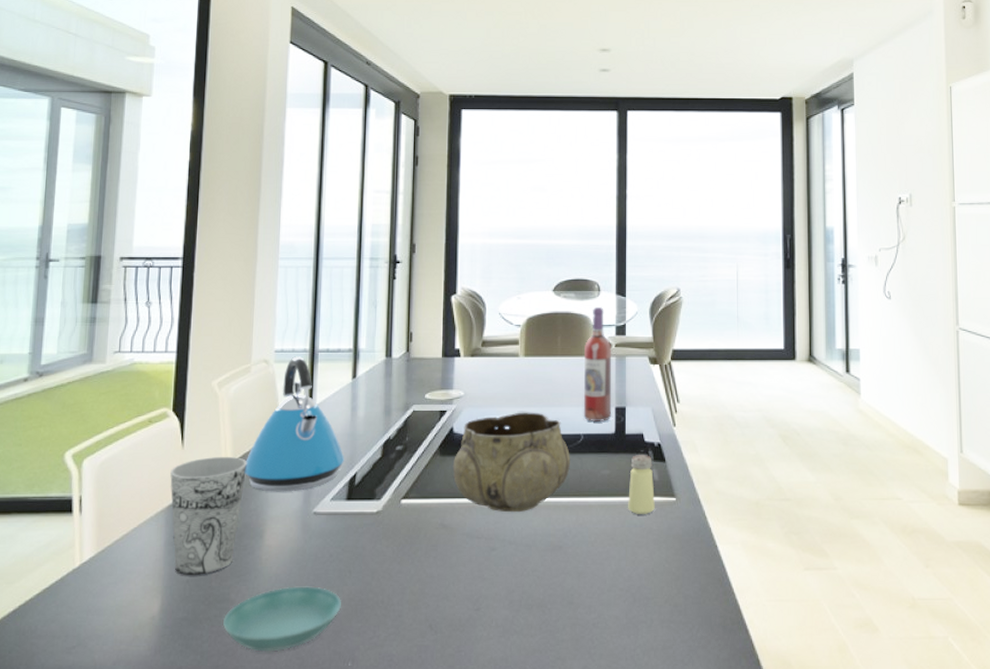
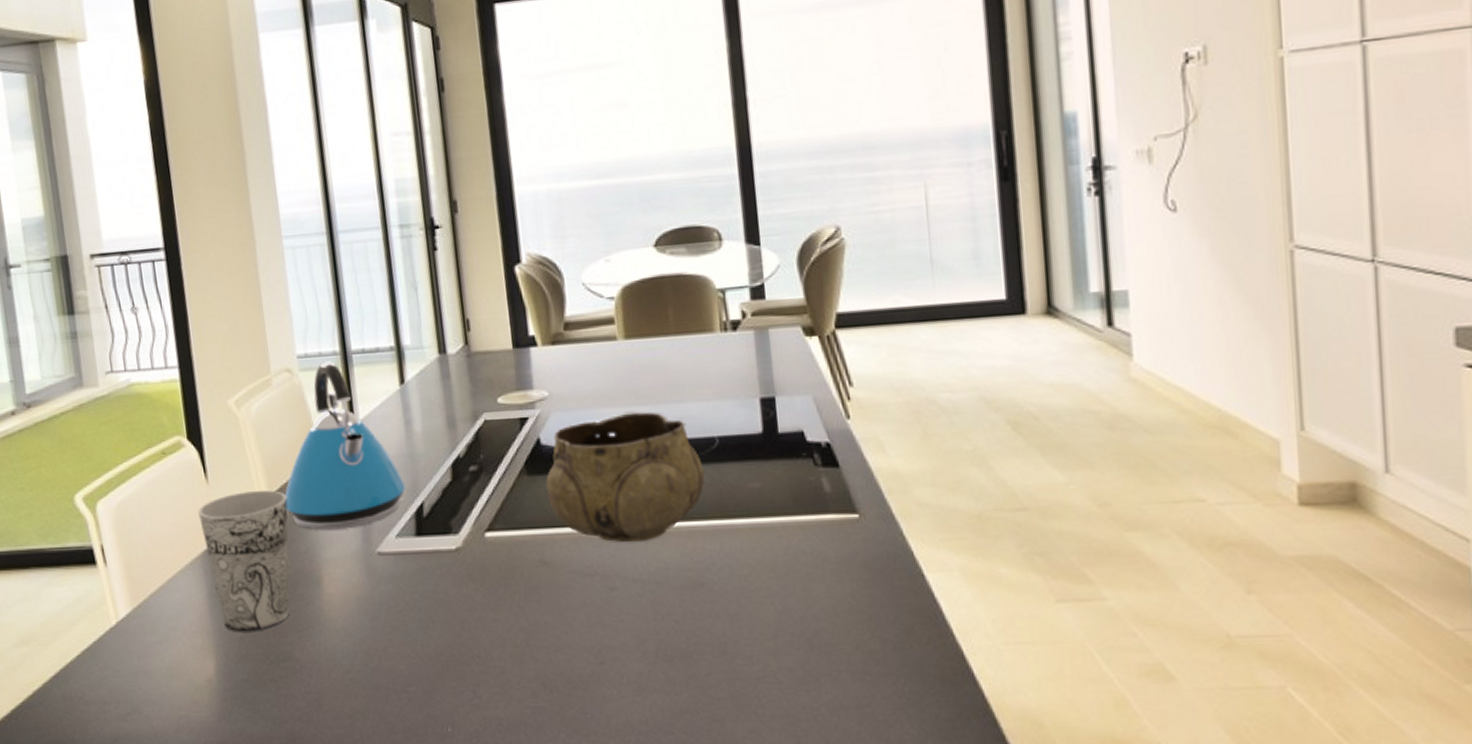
saucer: present [222,586,342,652] -> none [289,640,430,717]
wine bottle: present [583,307,612,421] -> none [707,263,756,420]
saltshaker: present [628,455,655,515] -> none [789,459,830,539]

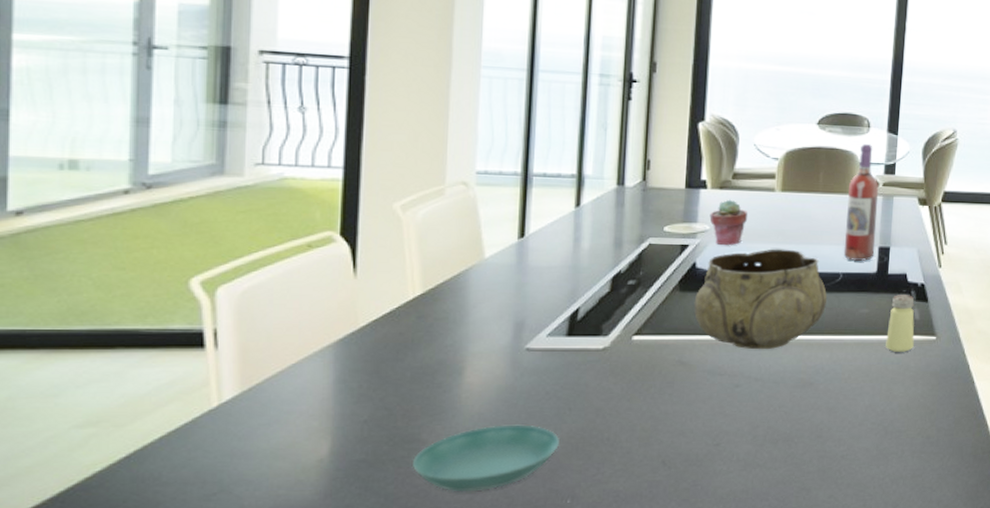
cup: present [198,489,290,632] -> none [339,287,441,416]
kettle: present [284,361,406,530] -> none [438,179,565,327]
saucer: none [289,640,430,717] -> present [411,424,560,492]
potted succulent: none [545,356,590,414] -> present [709,199,747,245]
wine bottle: none [707,263,756,420] -> present [843,144,879,261]
saltshaker: none [789,459,830,539] -> present [886,295,915,353]

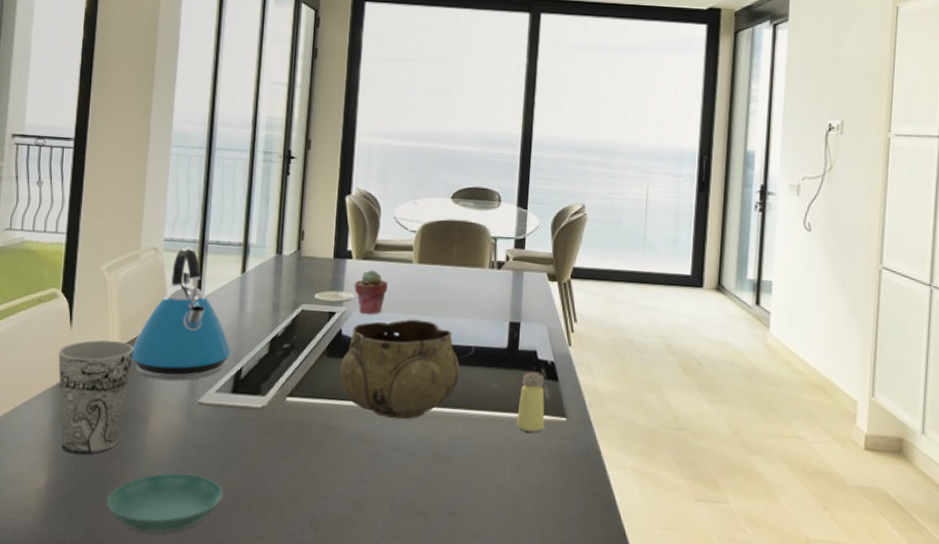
cup: none [339,287,441,416] -> present [58,340,134,455]
kettle: none [438,179,565,327] -> present [132,246,231,381]
wine bottle: present [843,144,879,261] -> none [475,218,510,336]

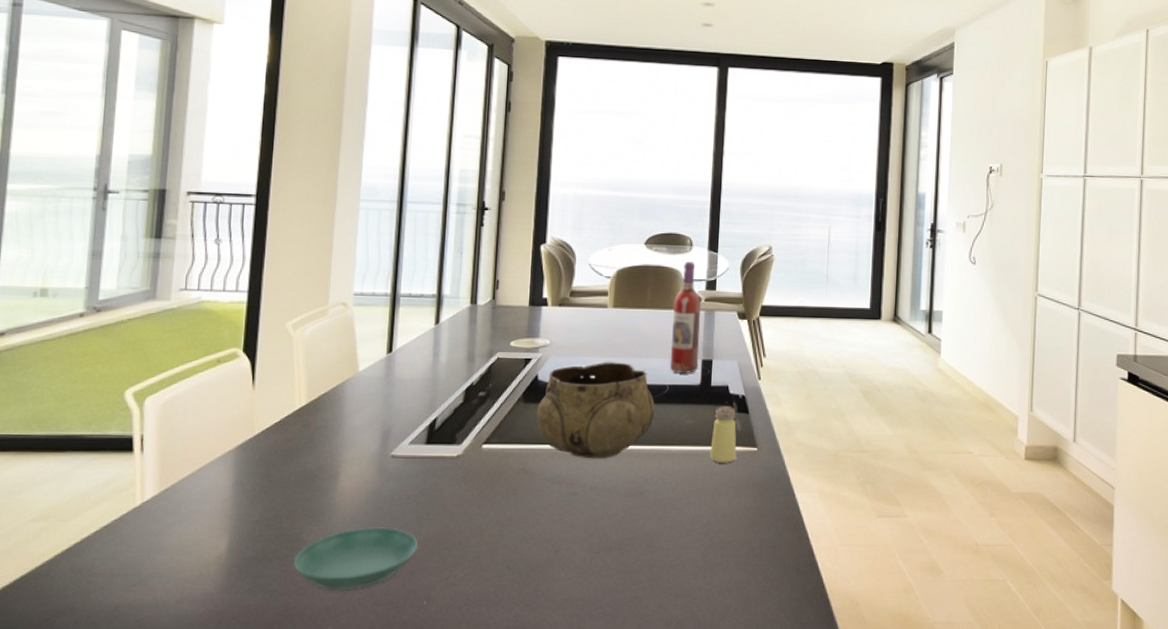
cup: present [58,340,134,455] -> none [239,398,322,516]
kettle: present [132,246,231,381] -> none [320,300,425,435]
potted succulent: present [354,269,388,314] -> none [550,315,583,359]
wine bottle: none [475,218,510,336] -> present [670,262,702,373]

